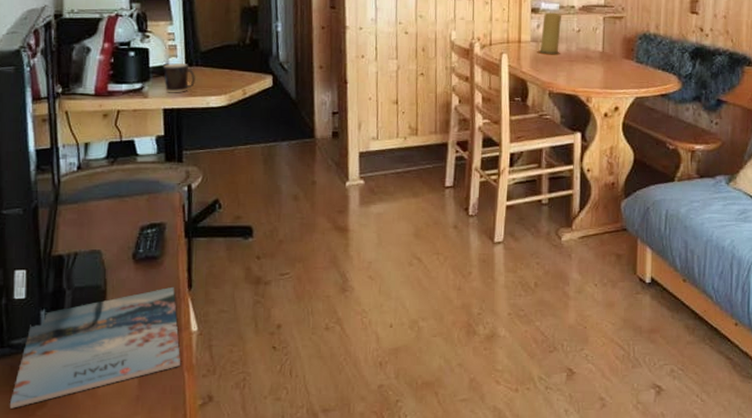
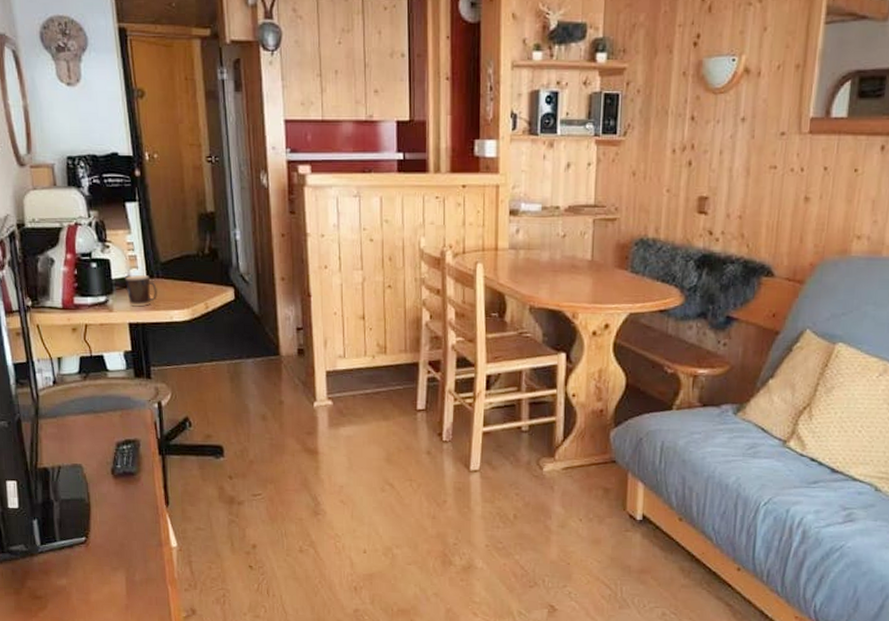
magazine: present [9,286,180,409] -> none [14,502,163,609]
candle: present [537,12,561,55] -> none [516,214,544,265]

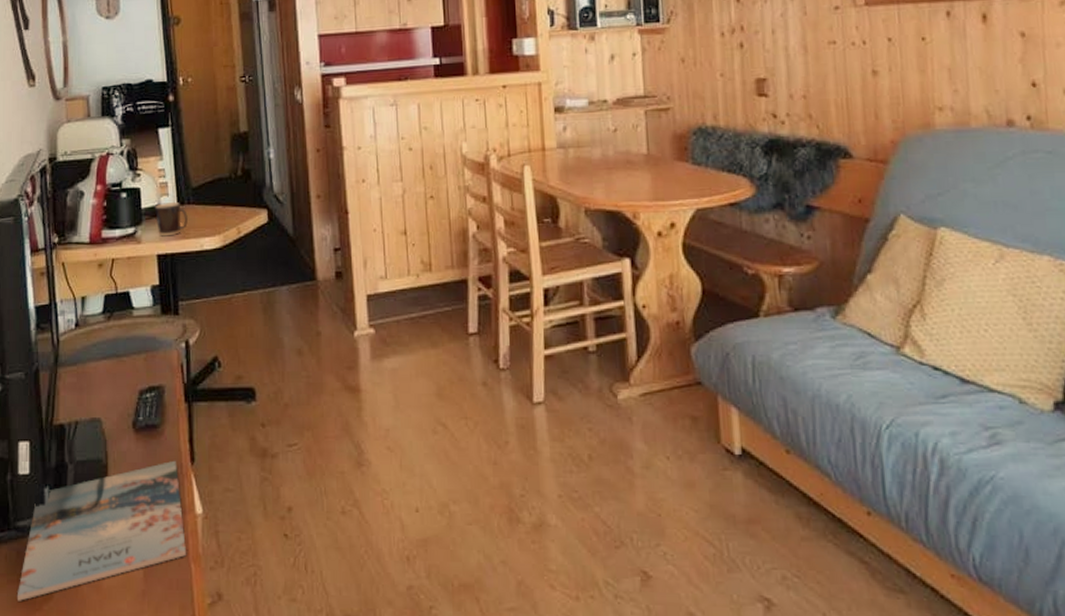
magazine: none [14,502,163,609] -> present [16,460,186,601]

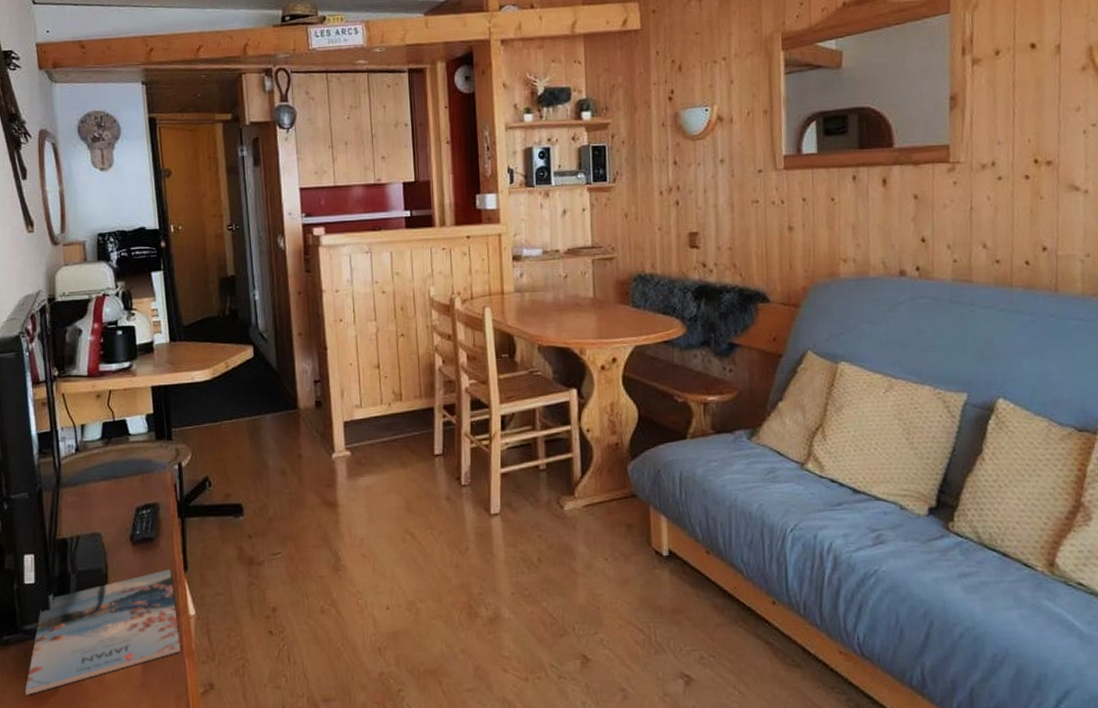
mug: present [154,202,188,237] -> none [148,339,180,370]

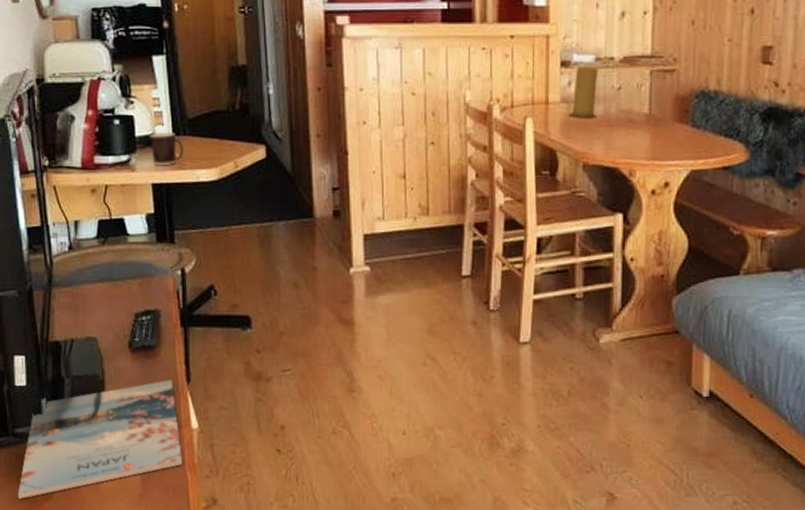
mug: none [148,339,180,370] -> present [148,132,184,166]
candle: none [522,259,547,306] -> present [568,66,598,119]

